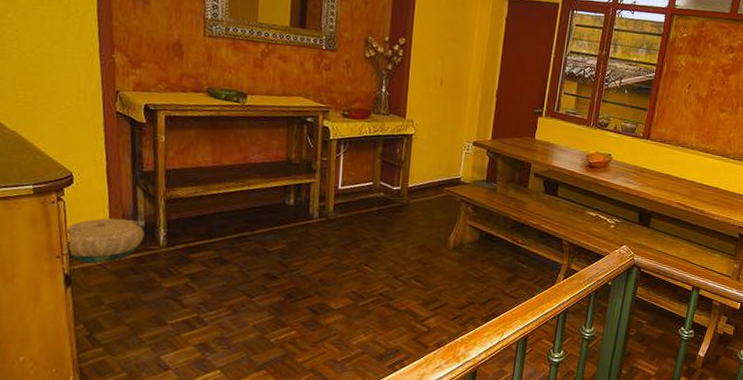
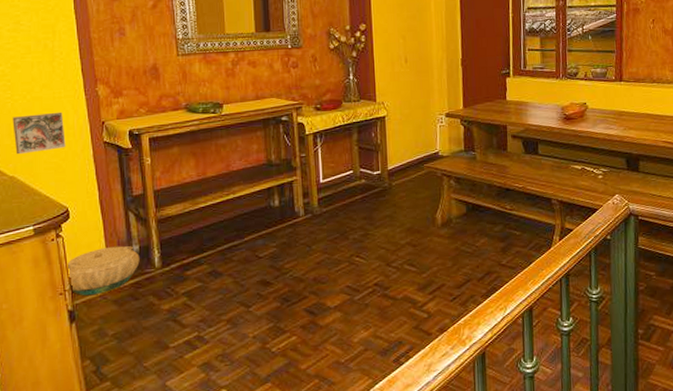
decorative tile: none [17,69,75,111] -> present [12,112,66,155]

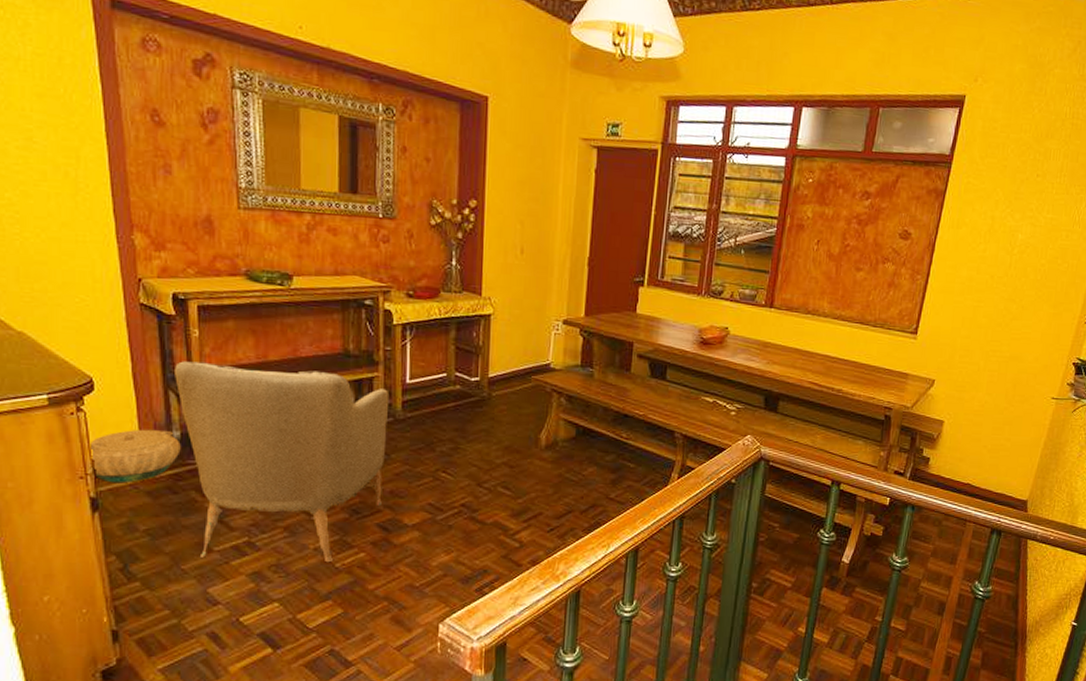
decorative tile: present [12,112,66,155] -> none [21,258,91,306]
armchair: none [133,181,308,354] -> present [175,361,390,563]

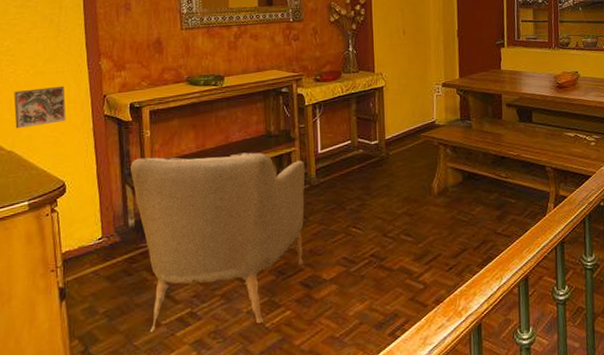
decorative tile: none [21,258,91,306] -> present [14,85,66,129]
basket: present [91,429,181,483] -> none [61,220,135,273]

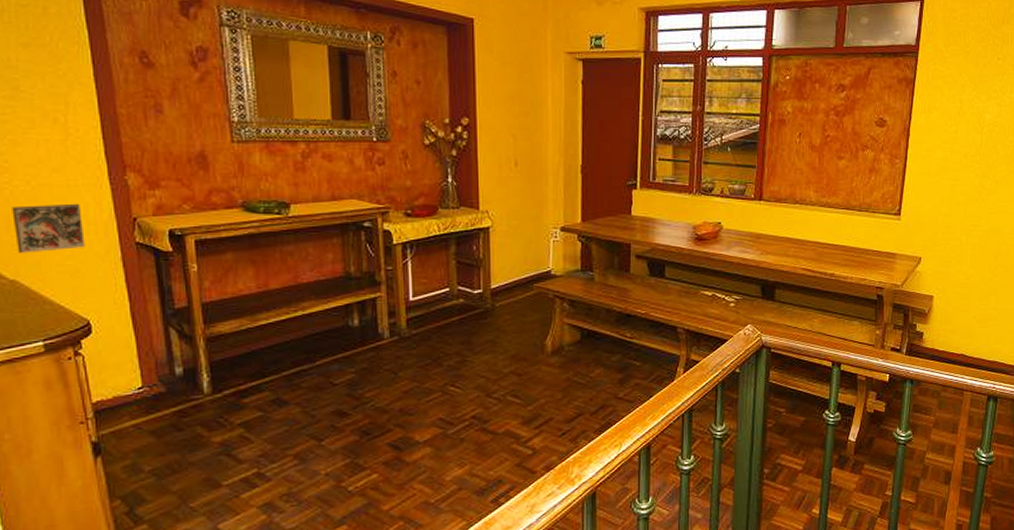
armchair: present [131,152,305,332] -> none [174,296,394,494]

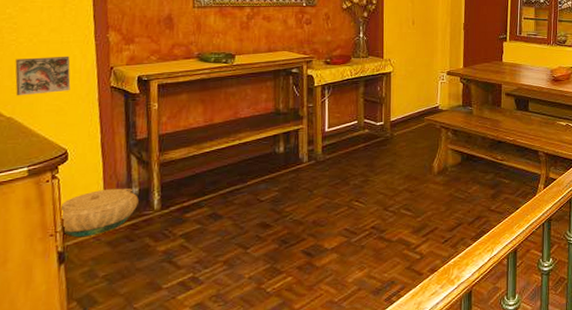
basket: none [91,367,184,426] -> present [62,188,139,238]

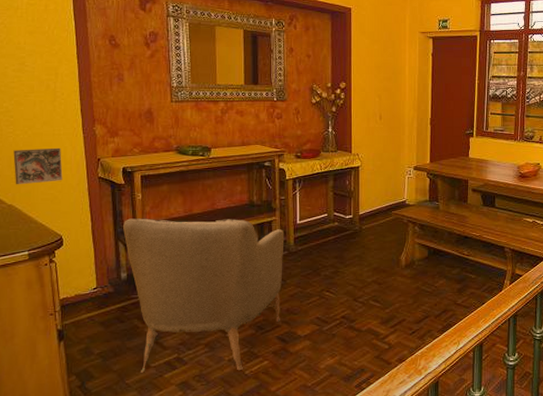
basket: present [62,188,139,238] -> none [59,272,127,317]
armchair: none [136,128,312,296] -> present [123,218,285,373]

